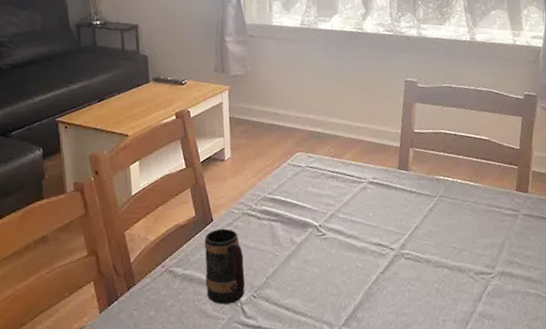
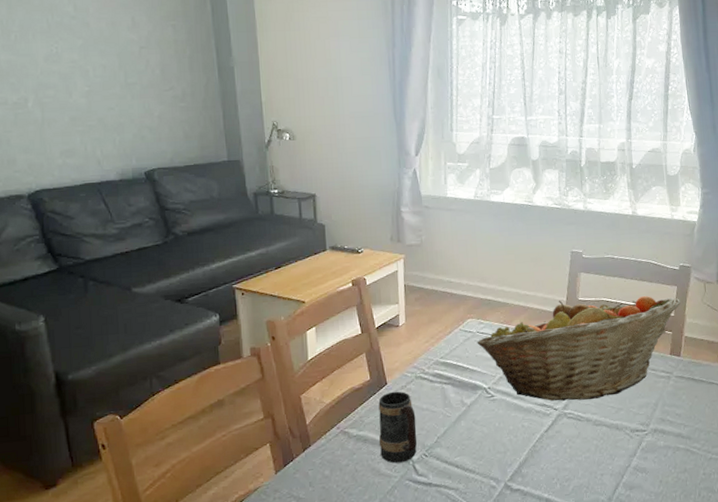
fruit basket: none [306,126,527,241] -> present [477,295,681,401]

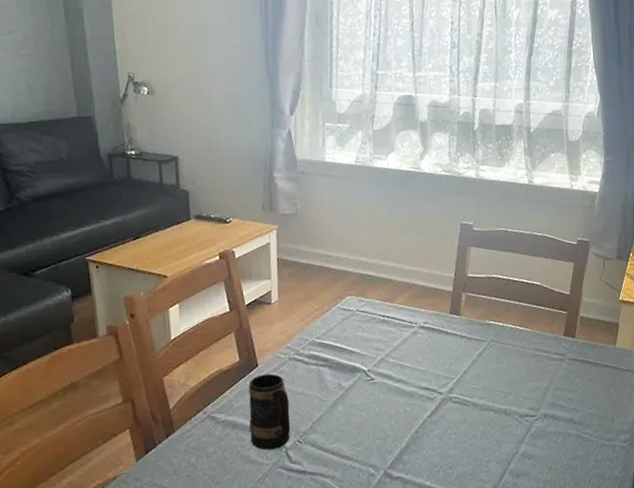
fruit basket: present [477,295,681,401] -> none [356,272,577,385]

